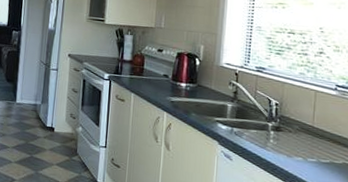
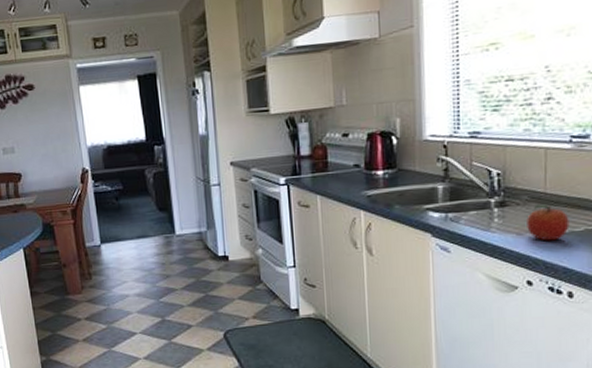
fruit: none [296,134,331,168] -> present [527,204,570,241]

